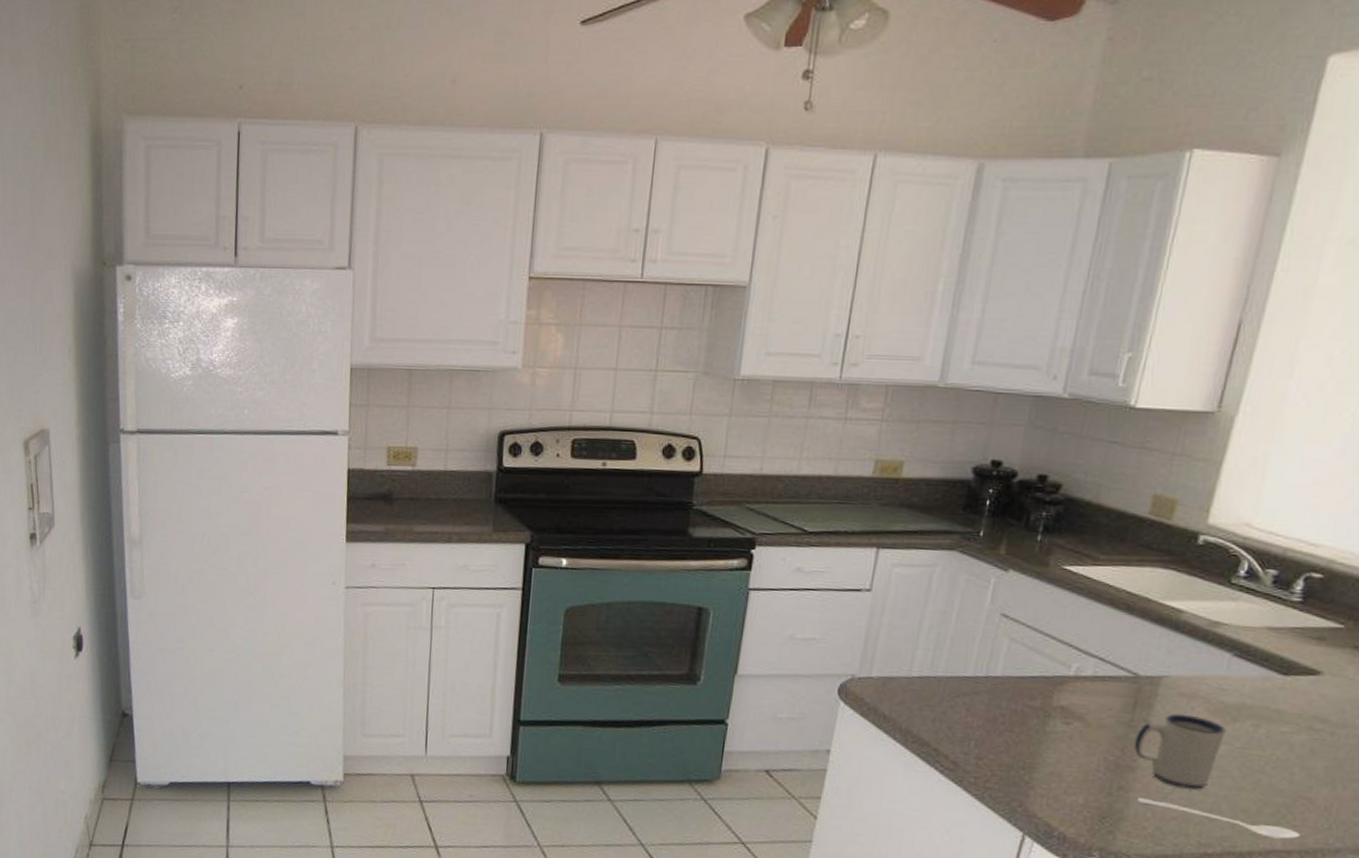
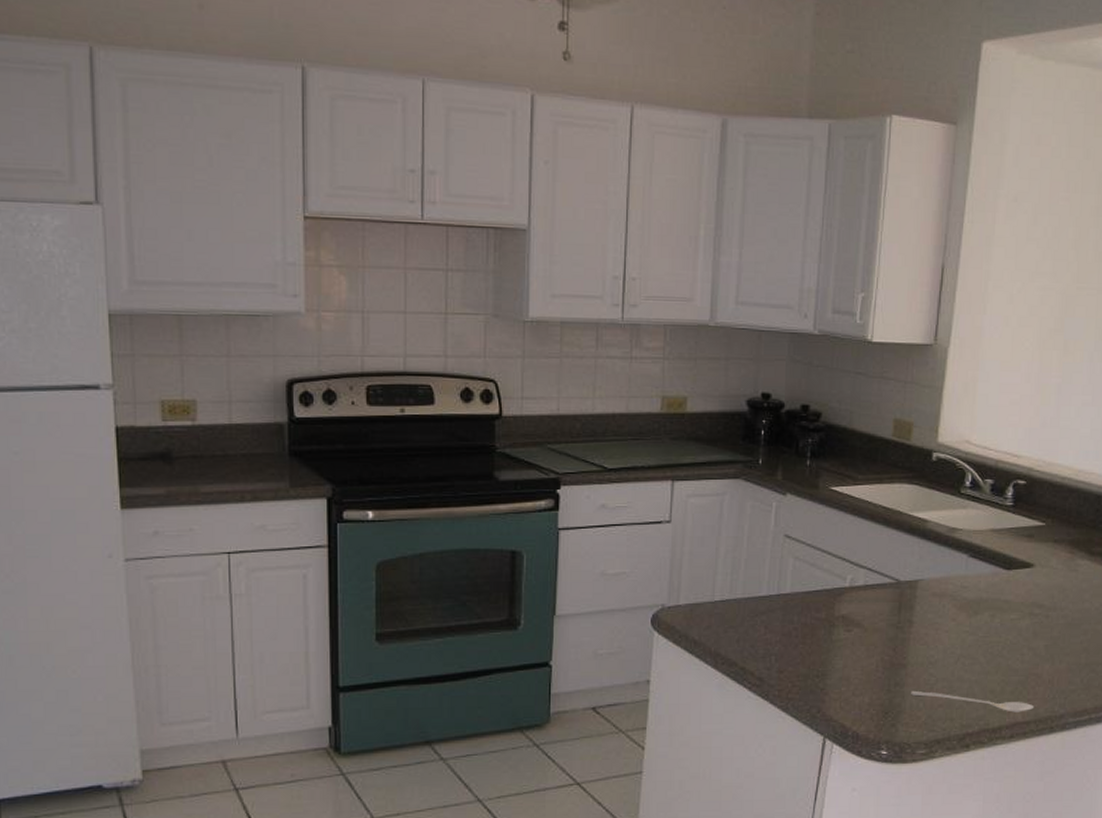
mug: present [1134,713,1226,790] -> none [903,612,971,678]

